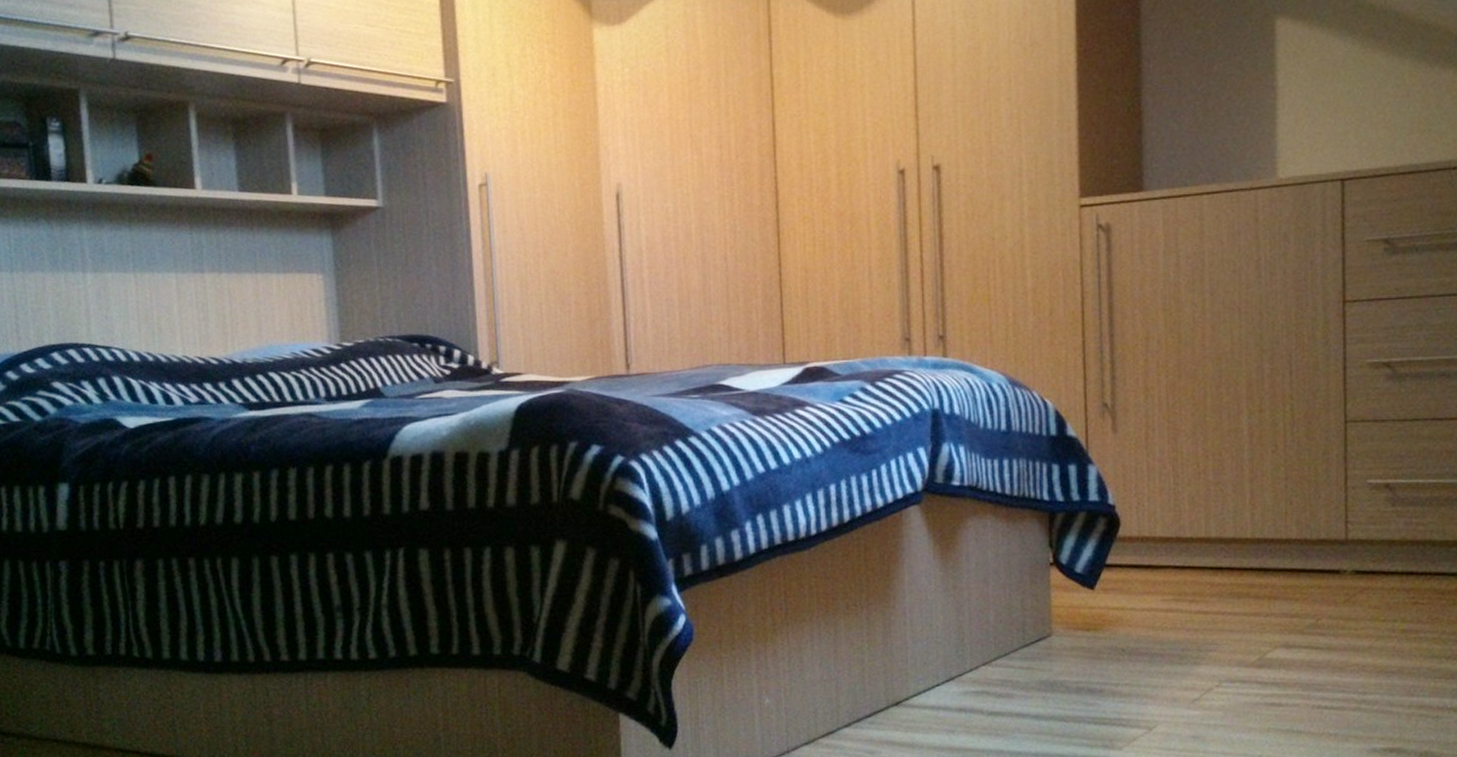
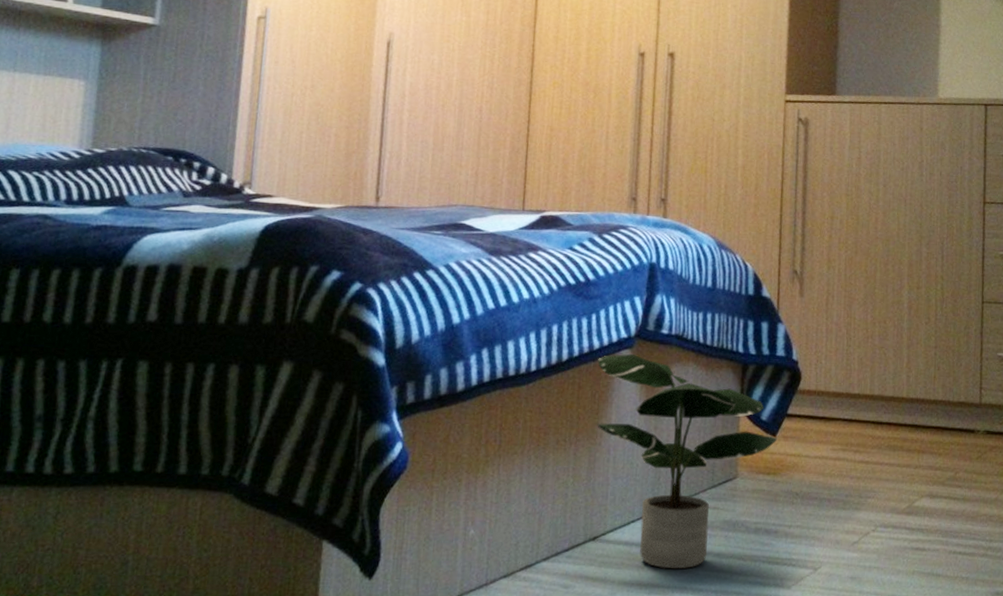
potted plant: none [883,509,1096,733] -> present [597,353,778,569]

